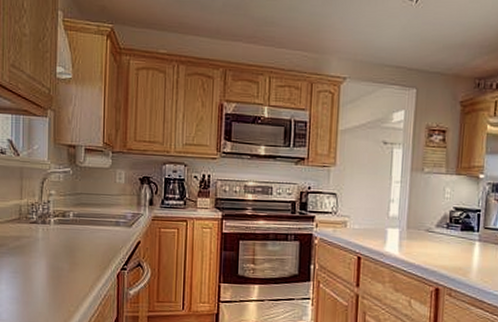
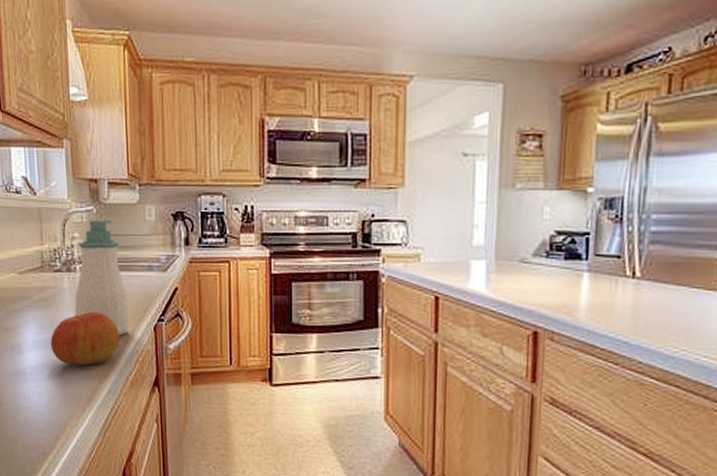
apple: none [22,259,85,307] -> present [50,311,119,366]
soap bottle: none [47,180,96,282] -> present [74,220,130,337]

